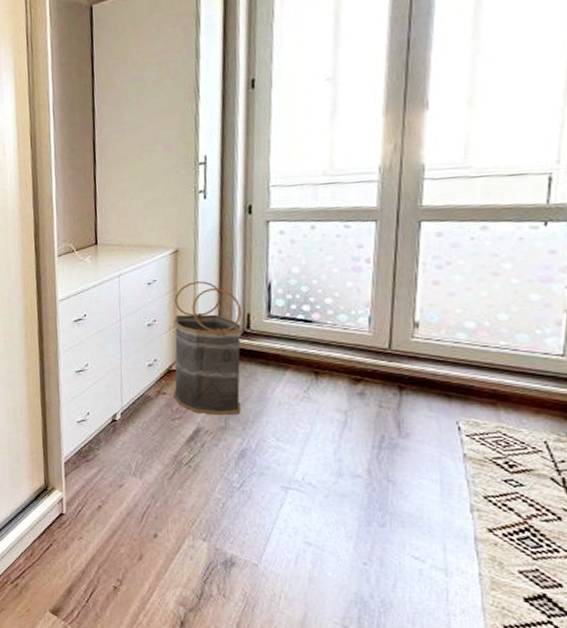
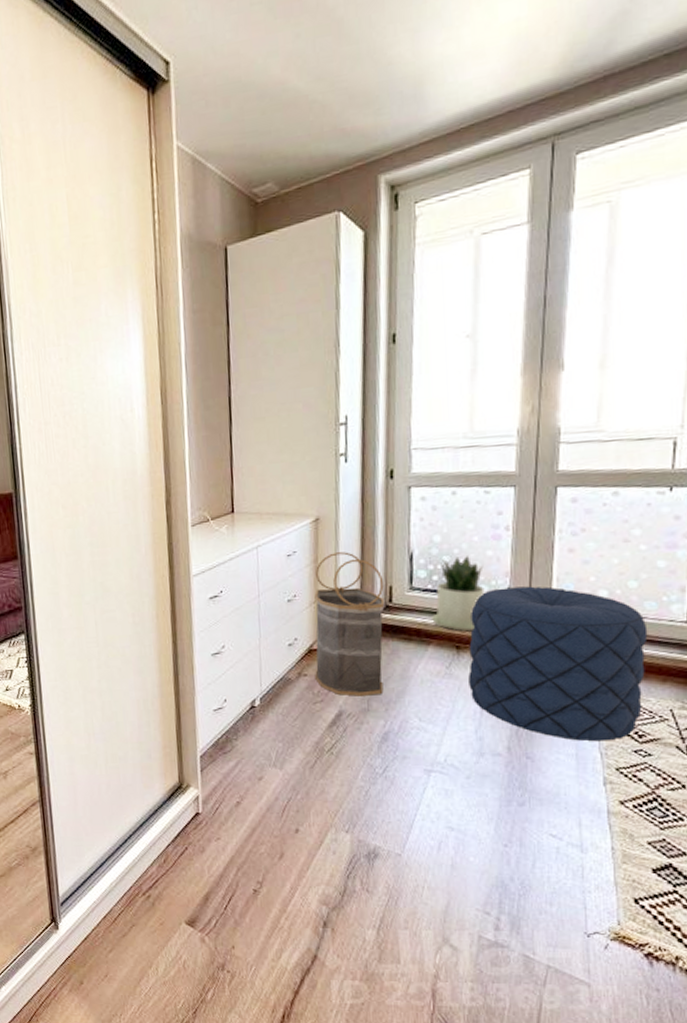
planter: none [290,287,344,358] -> present [432,556,485,632]
pouf: none [327,316,520,469] -> present [468,586,648,742]

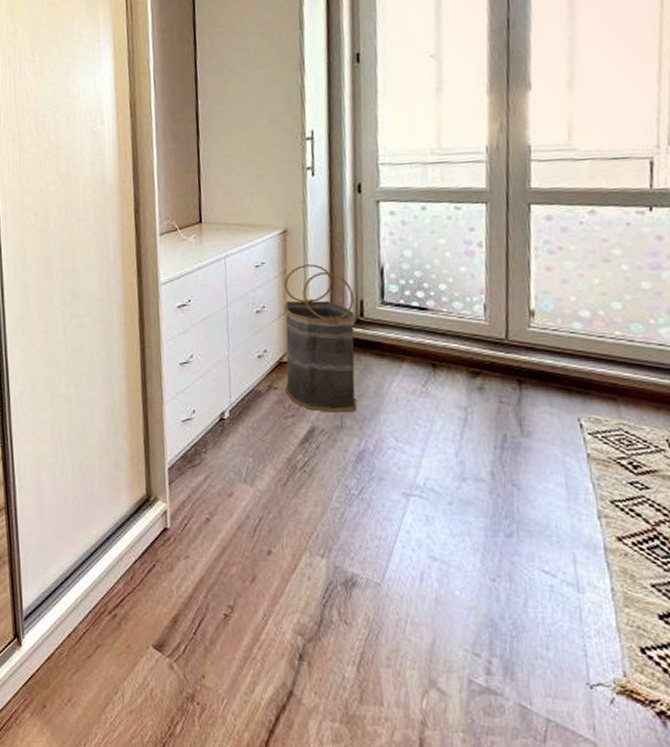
planter: present [432,556,485,632] -> none [405,272,460,349]
pouf: present [468,586,648,742] -> none [445,304,637,471]

